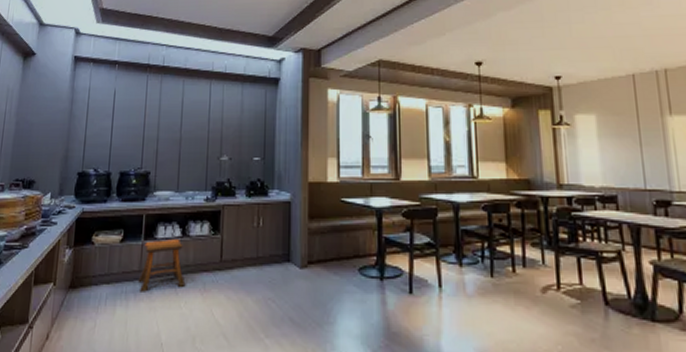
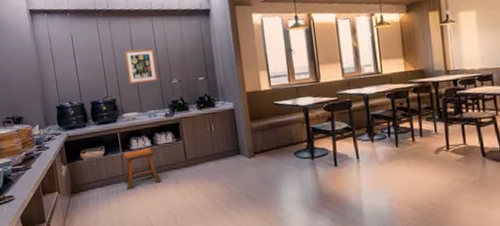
wall art: none [169,114,207,157] -> present [124,48,159,85]

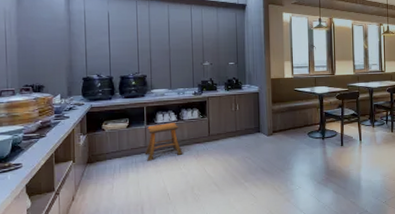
wall art: present [124,48,159,85] -> none [160,31,191,64]

